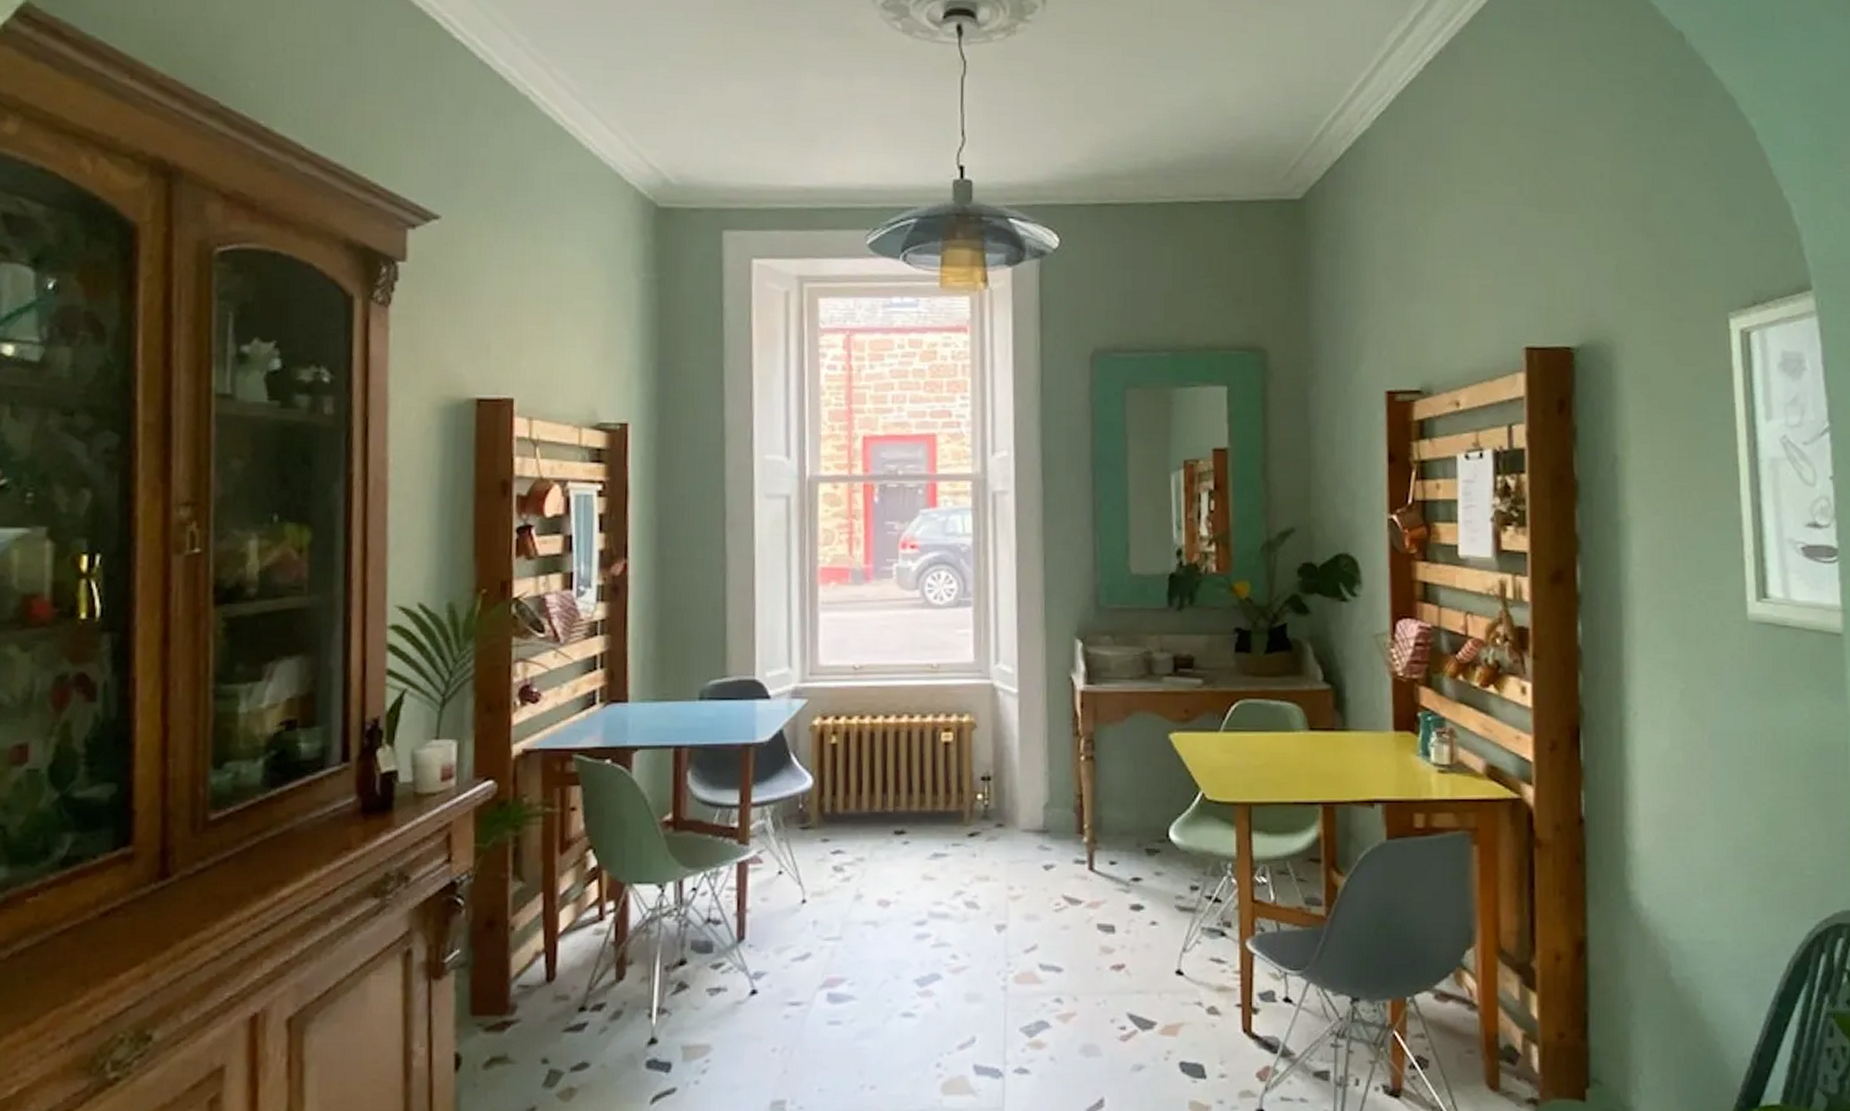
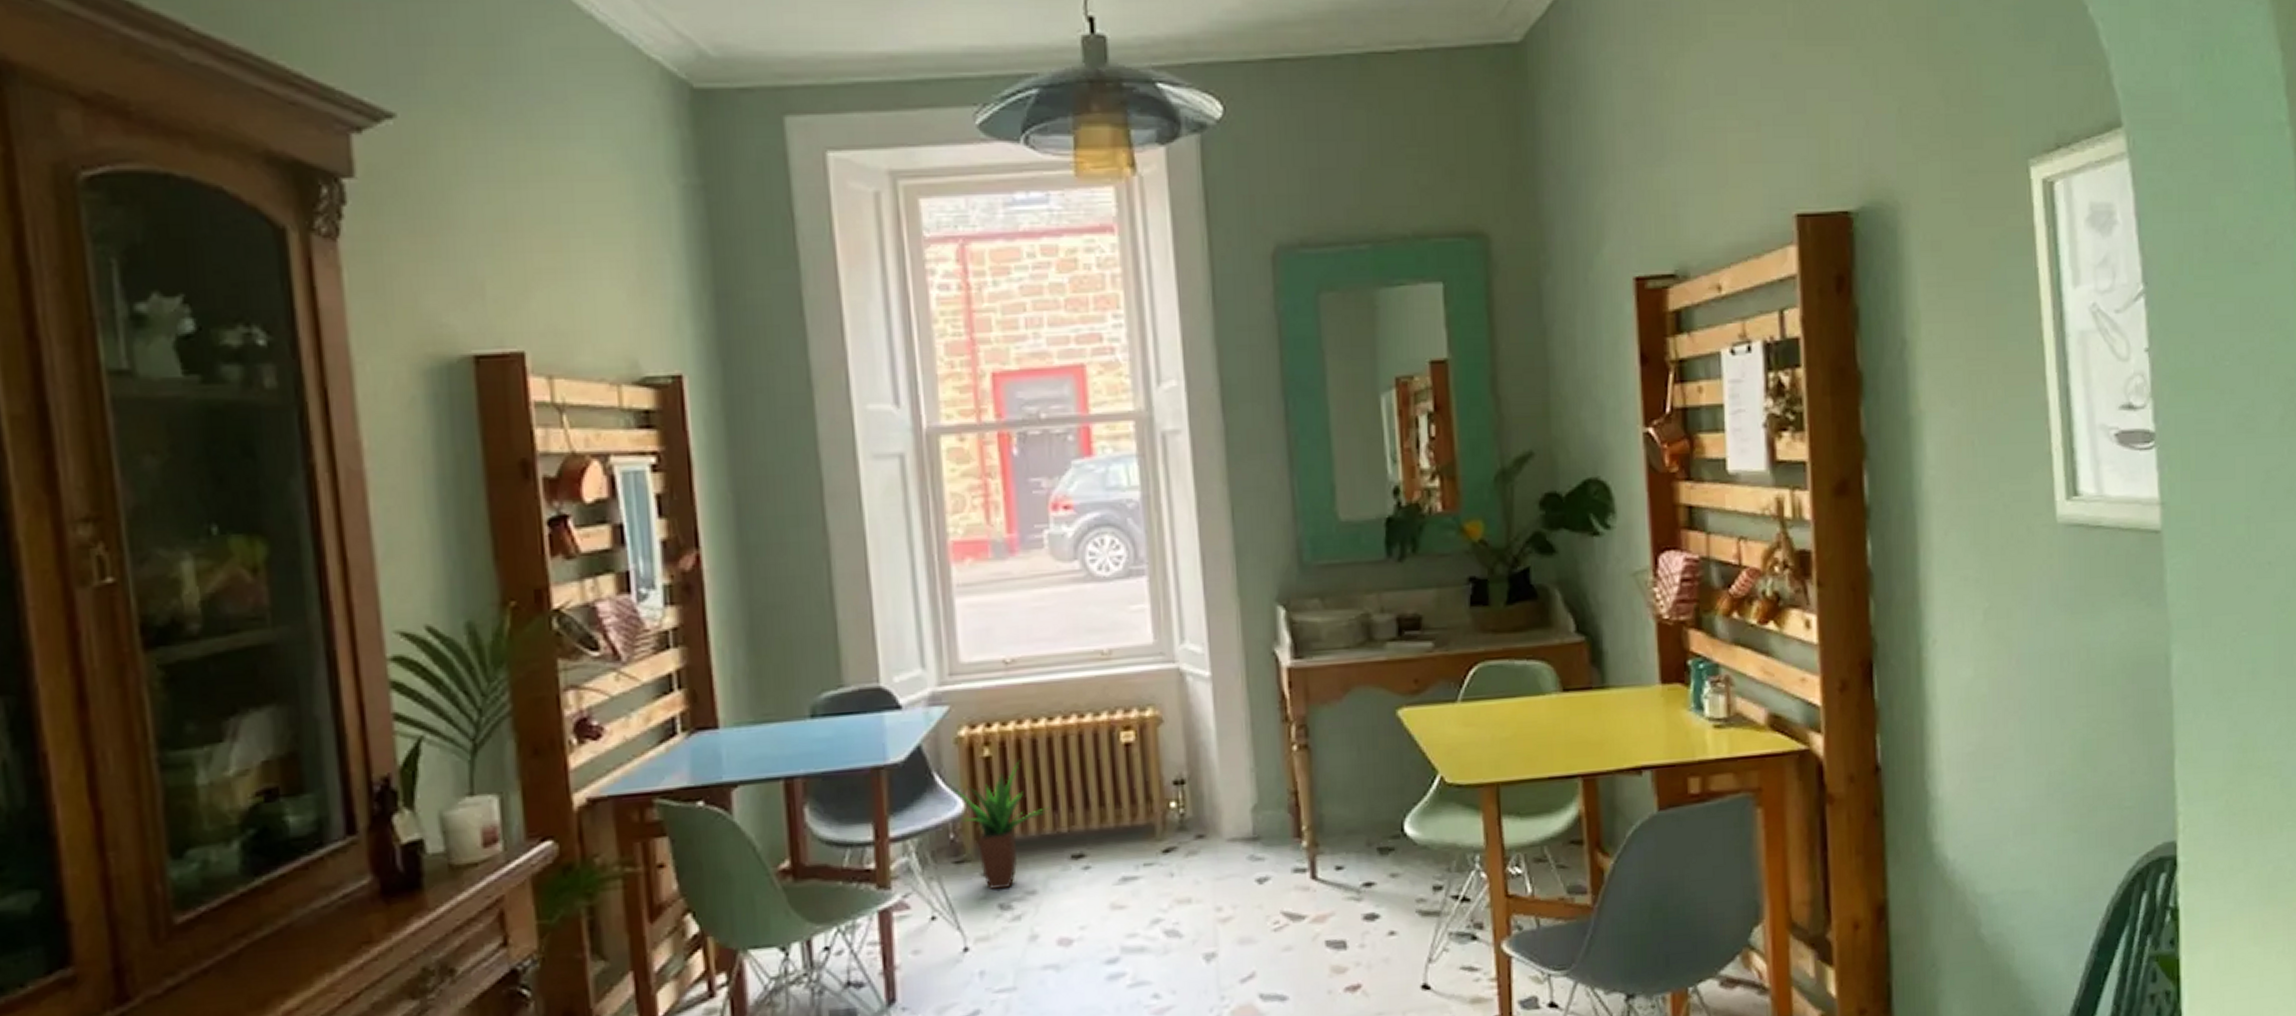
potted plant: none [803,748,881,854] -> present [950,759,1050,889]

